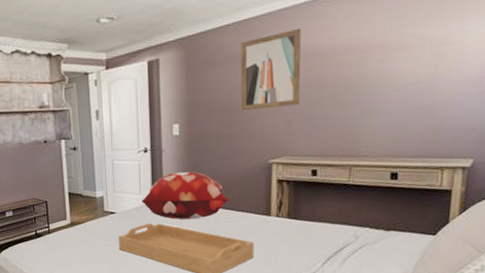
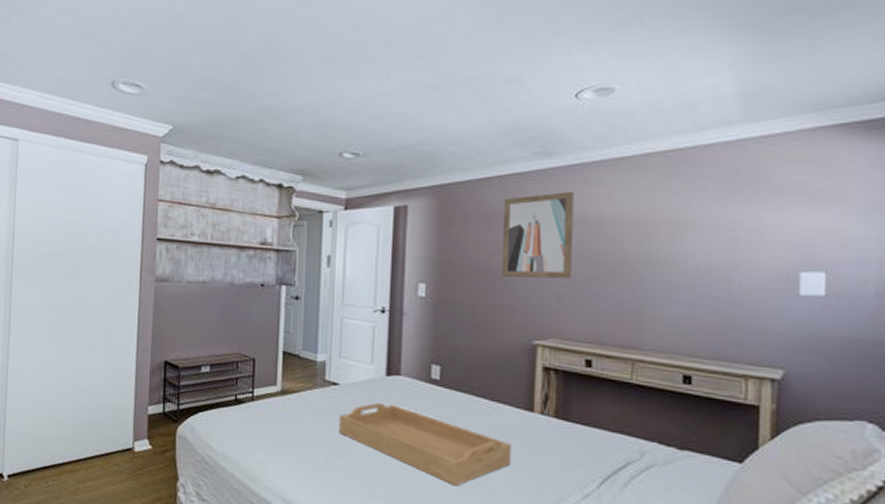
decorative pillow: present [142,171,231,219] -> none [373,342,484,405]

